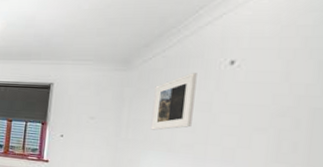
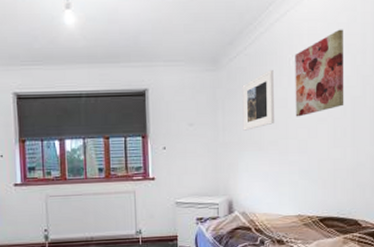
wall art: none [221,32,306,124] -> present [295,29,344,117]

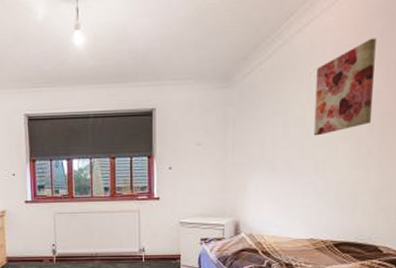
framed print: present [242,70,274,131] -> none [254,86,291,151]

